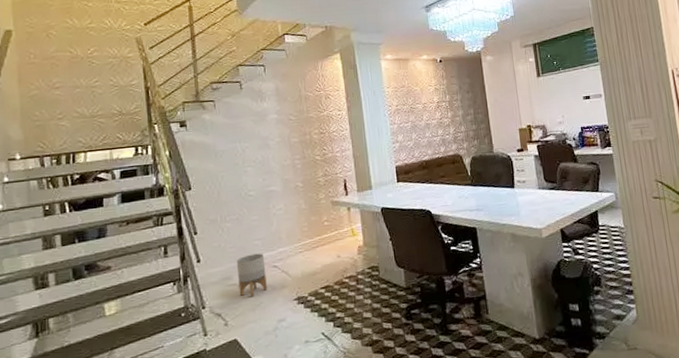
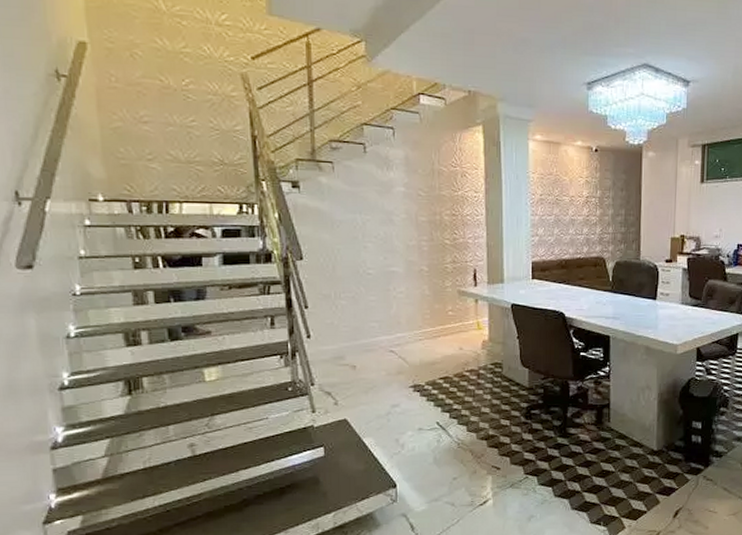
planter: present [236,253,267,297] -> none [350,336,382,380]

